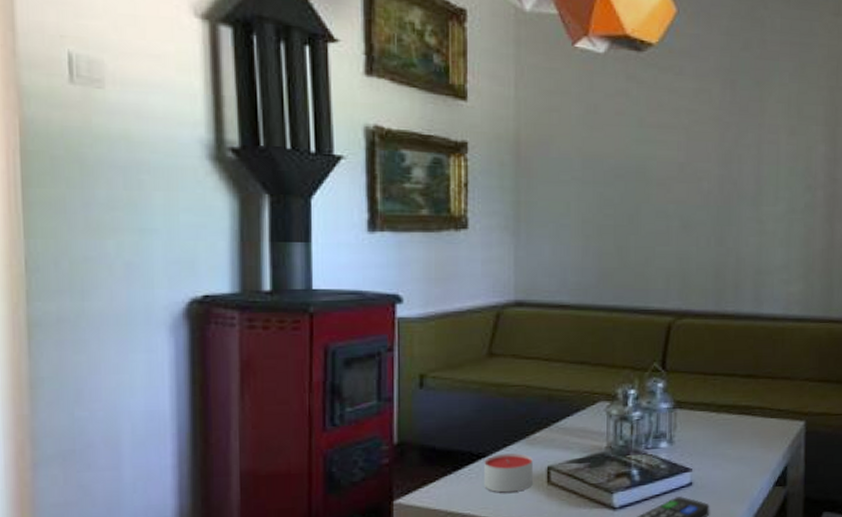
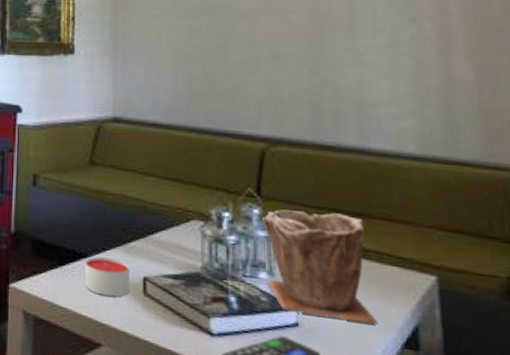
plant pot: none [665,377,758,474] -> present [261,209,379,325]

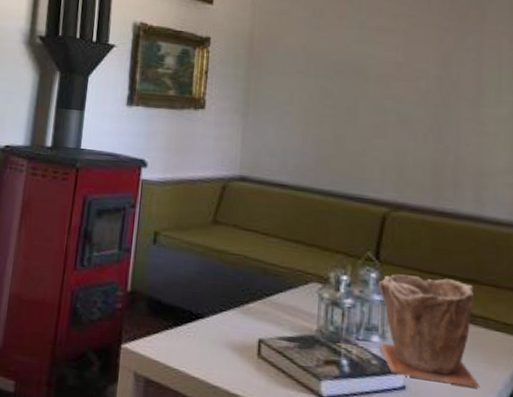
candle: present [85,257,129,297] -> none [200,318,246,359]

